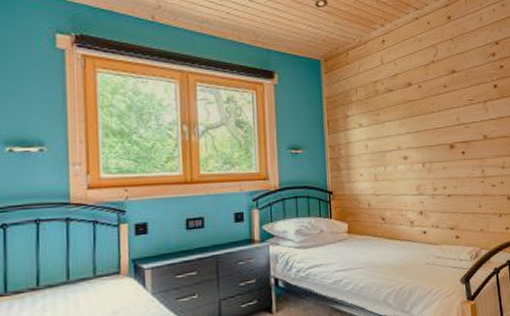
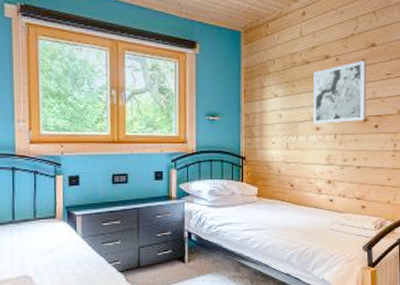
wall art: none [397,88,453,153] -> present [313,61,367,124]

